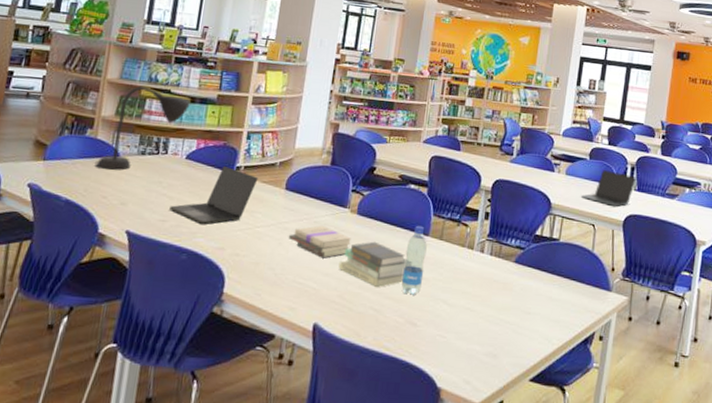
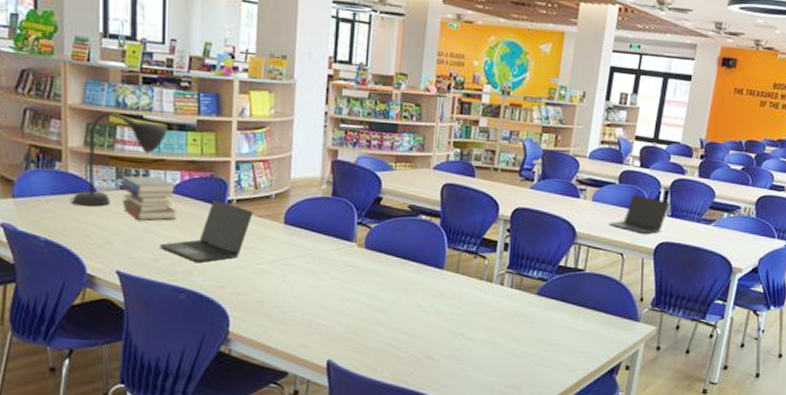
books: none [141,143,191,184] -> present [122,175,176,221]
books: present [288,226,351,259] -> none [292,261,360,295]
books: present [338,241,407,287] -> none [349,276,422,323]
bottle: present [401,225,427,295] -> none [416,258,443,330]

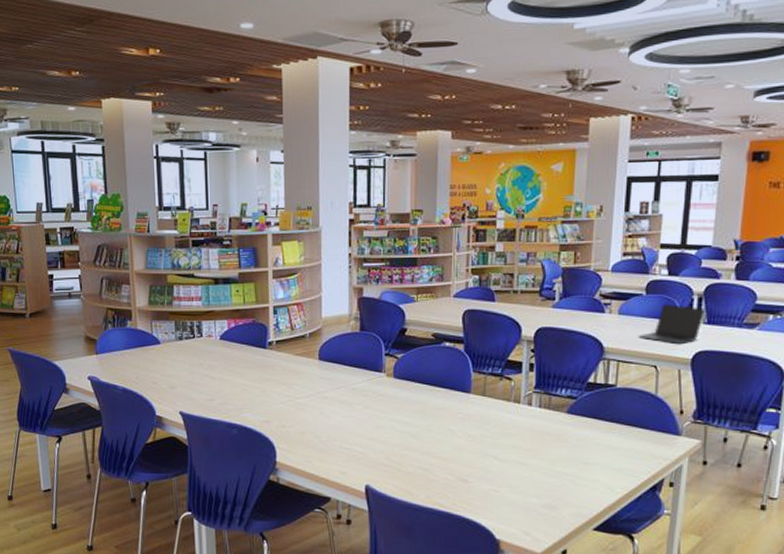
desk lamp: present [70,111,167,206] -> none [140,273,214,357]
books: present [122,175,176,221] -> none [180,326,226,365]
laptop: present [160,199,253,262] -> none [214,342,291,400]

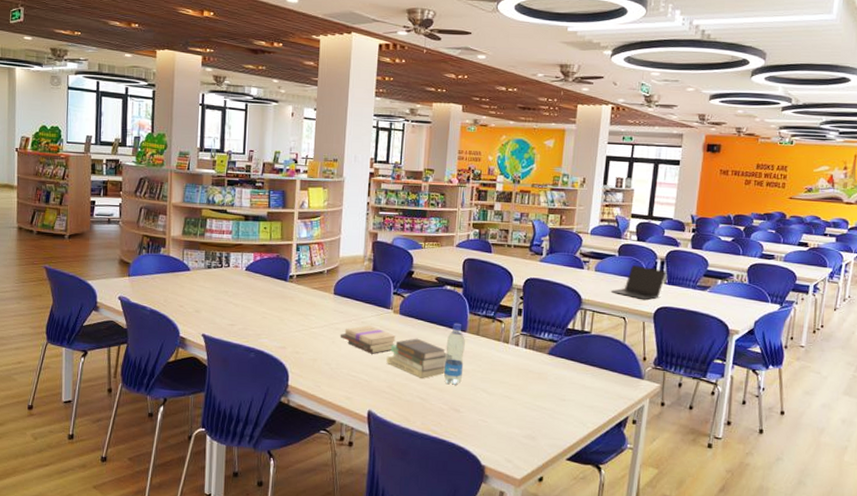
books: none [328,392,391,423] -> present [340,325,396,354]
books: none [382,403,451,447] -> present [386,338,448,378]
bottle: none [447,383,470,453] -> present [443,323,465,385]

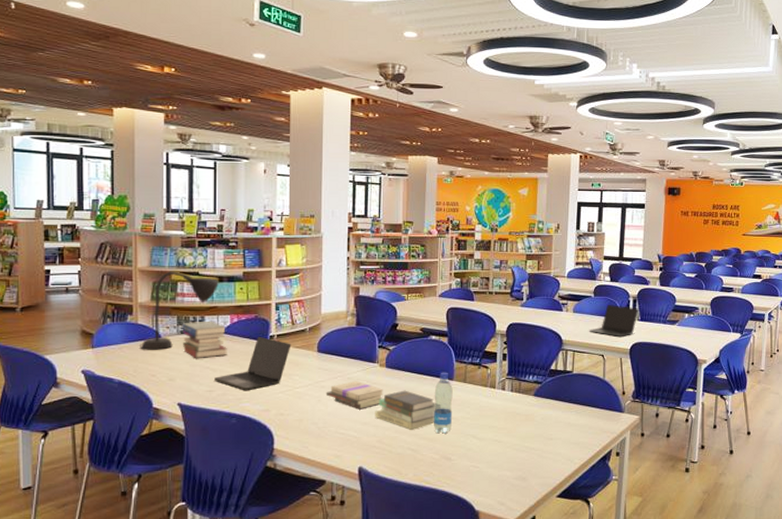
desk lamp: none [170,208,245,282] -> present [140,271,219,350]
books: none [209,257,249,293] -> present [182,320,227,358]
laptop: none [236,275,310,327] -> present [214,336,291,390]

